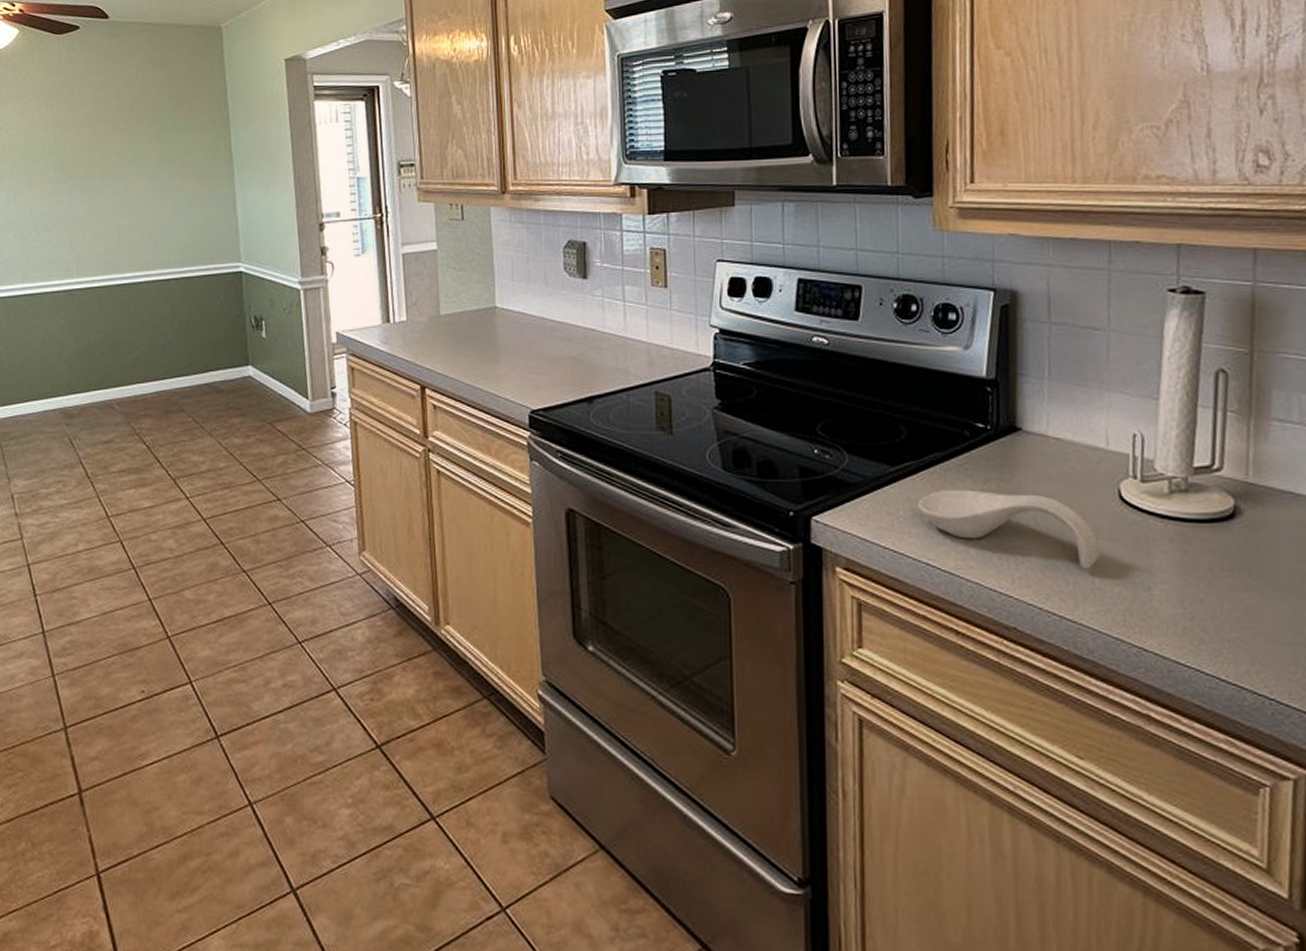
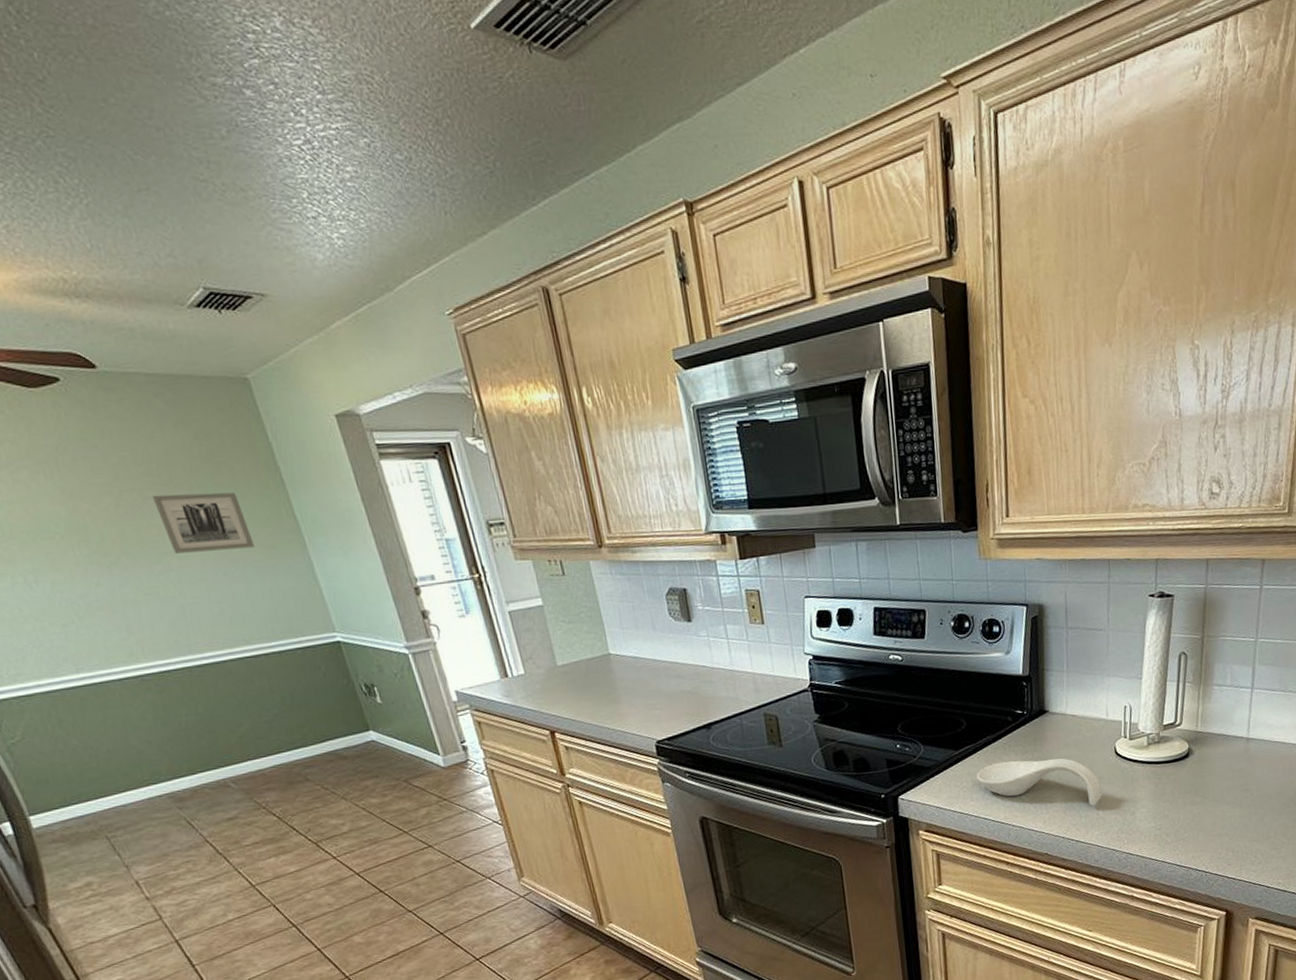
wall art: none [121,125,191,179] -> present [151,492,255,554]

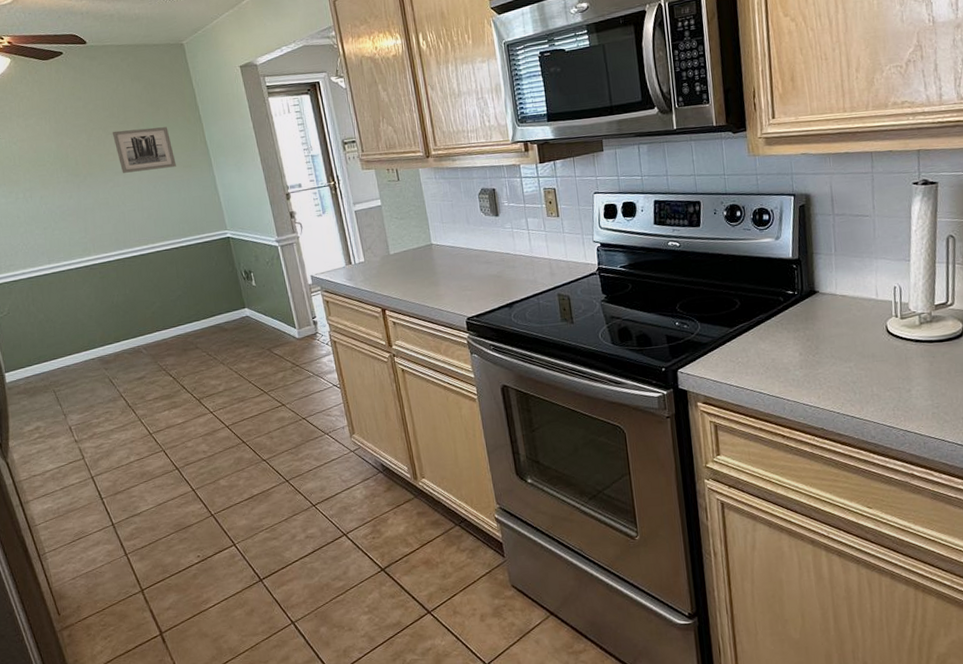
spoon rest: present [976,758,1103,807] -> none [750,336,876,383]

